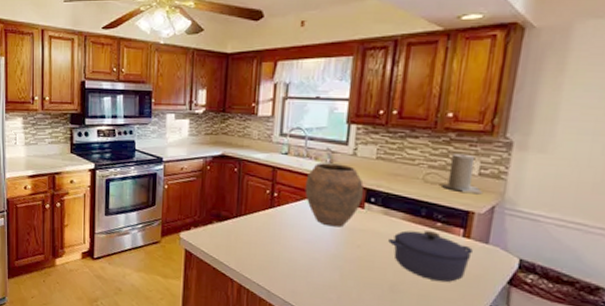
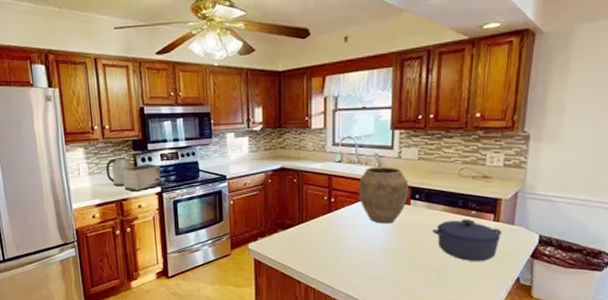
kettle: none [41,129,67,160] -> present [105,156,131,187]
toaster: none [58,138,97,167] -> present [123,163,162,193]
paper towel: present [442,153,484,195] -> none [474,148,508,183]

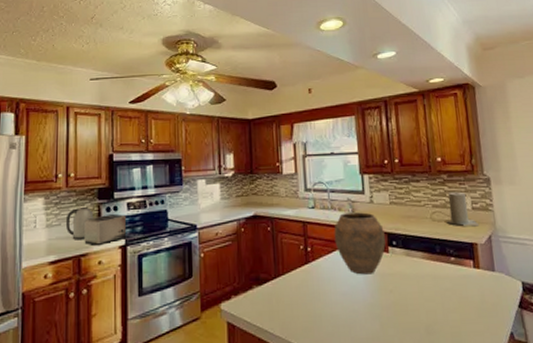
cooking pot: present [433,219,502,261] -> none [415,266,485,315]
paper towel: none [474,148,508,183] -> present [447,191,480,227]

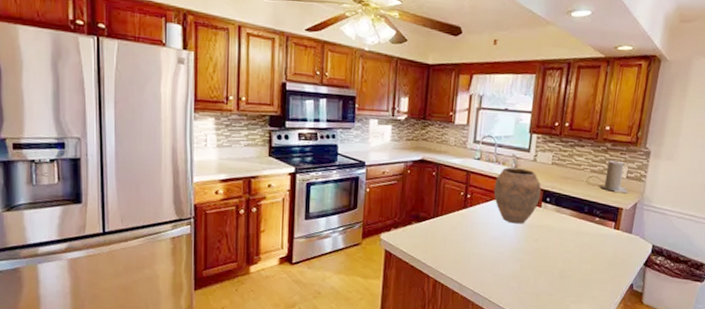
kettle: present [65,206,94,240] -> none [236,131,265,163]
toaster: present [84,213,127,247] -> none [255,141,297,171]

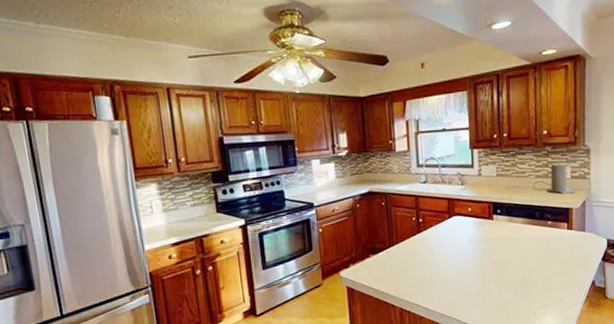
vase: present [493,167,542,224] -> none [444,184,492,241]

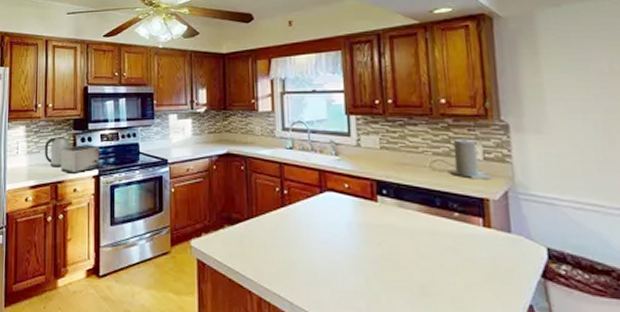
kettle: none [182,190,211,223] -> present [44,136,70,168]
toaster: none [202,195,246,227] -> present [61,144,100,175]

